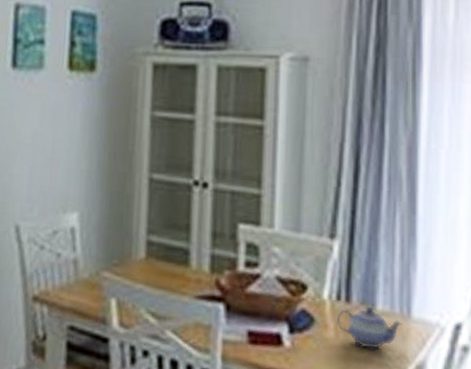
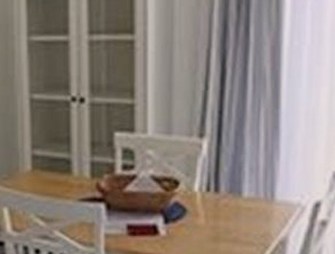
teapot: present [336,307,402,350] -> none [206,195,266,230]

